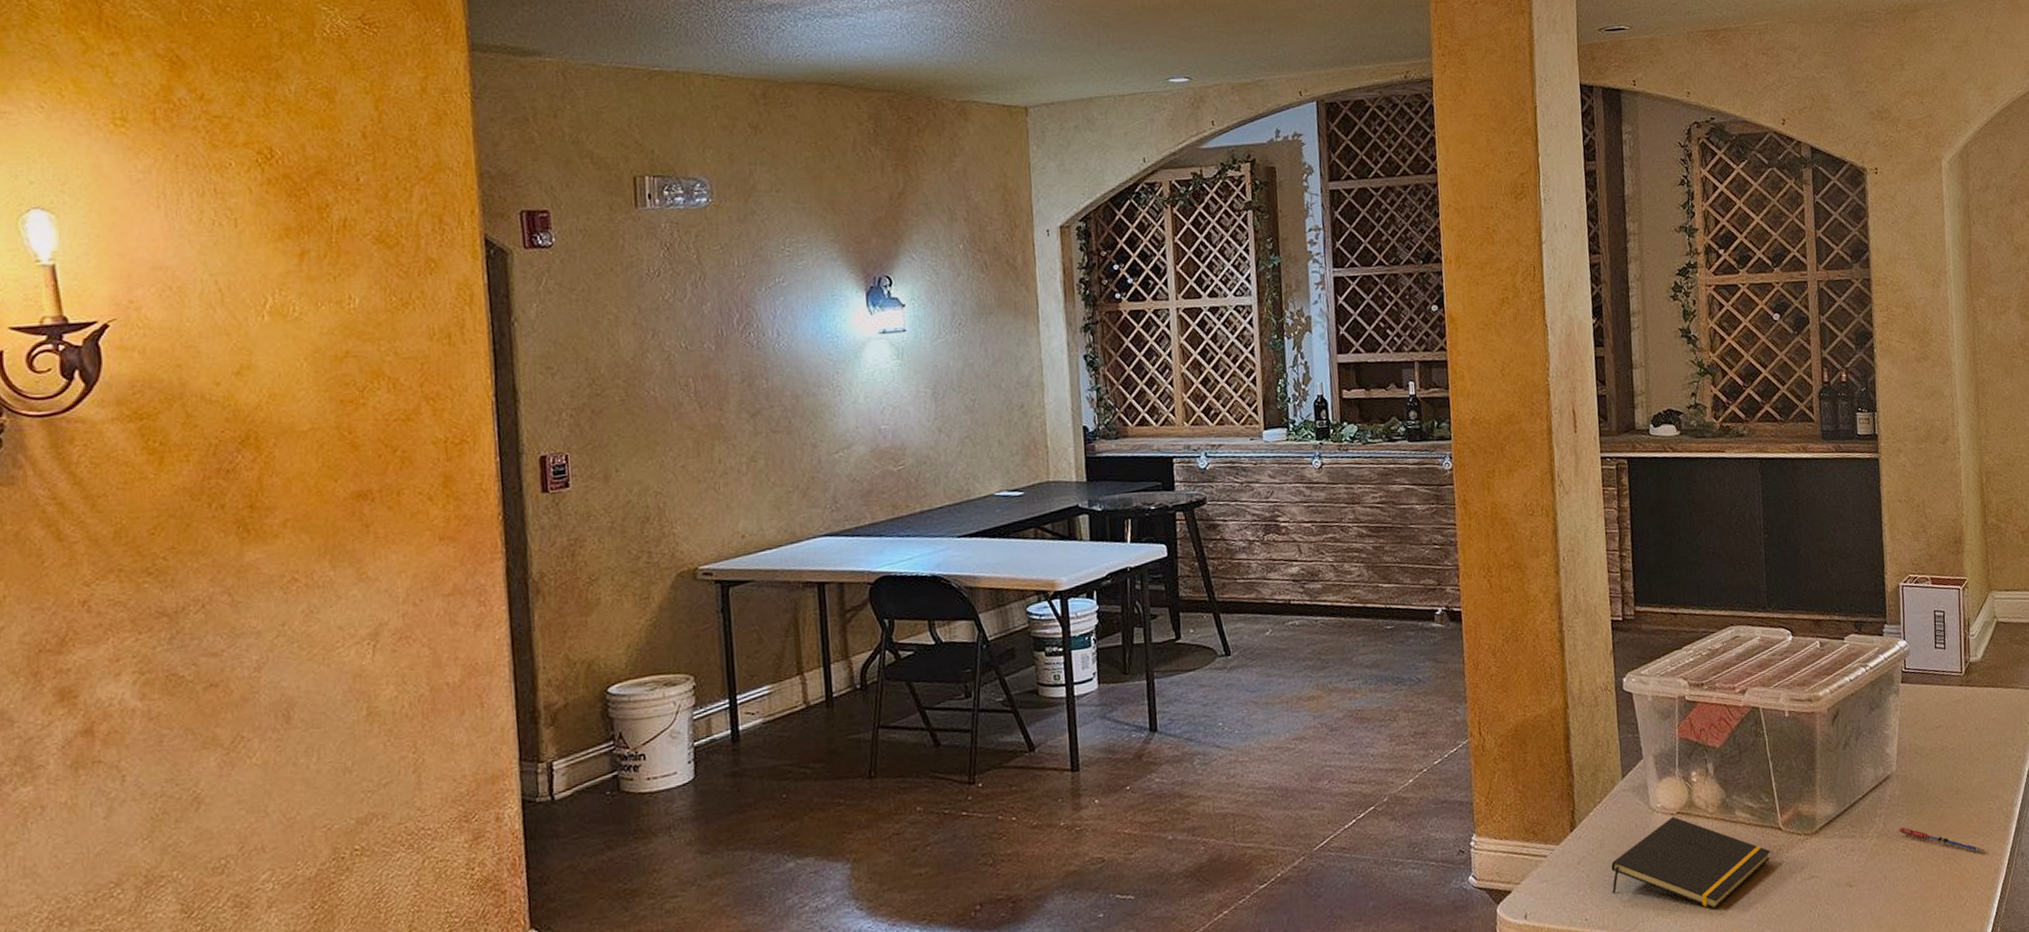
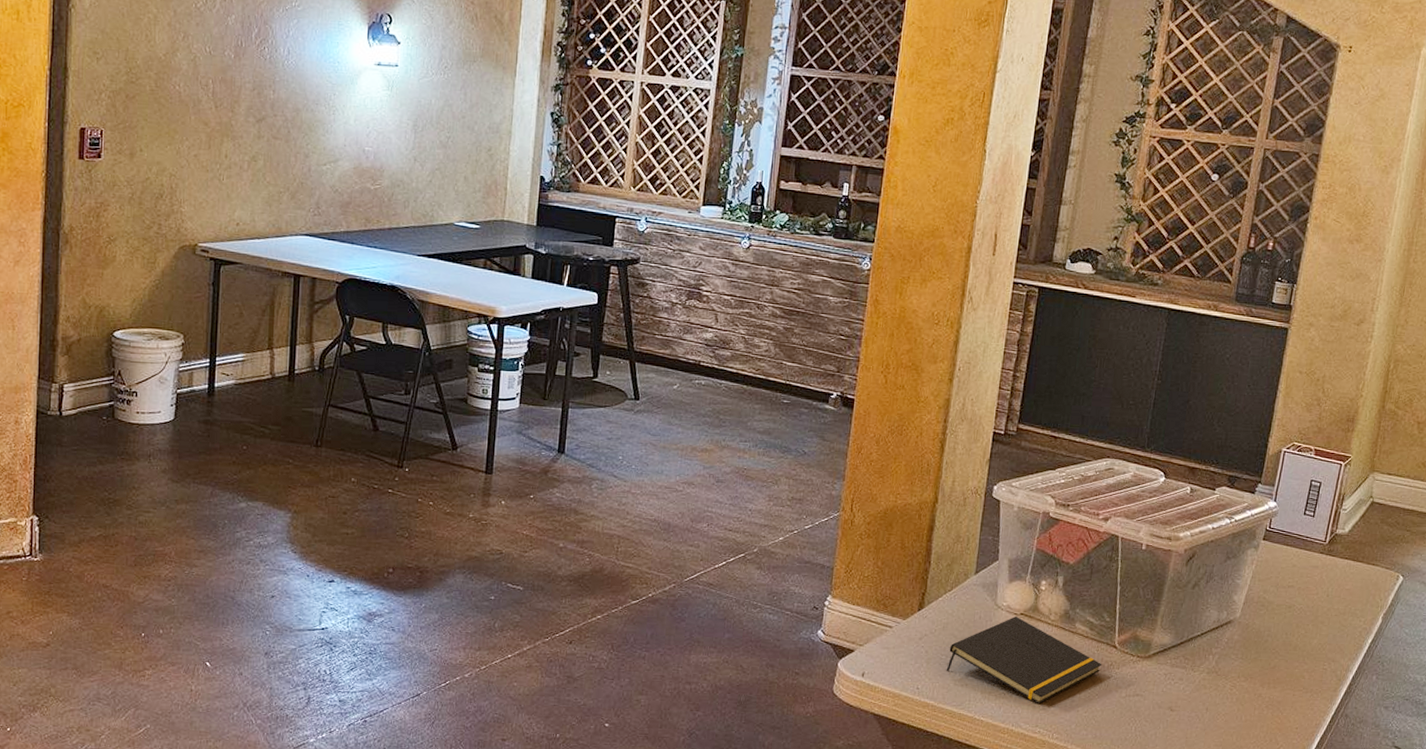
pen: present [1899,827,1985,853] -> none [1230,668,1310,707]

